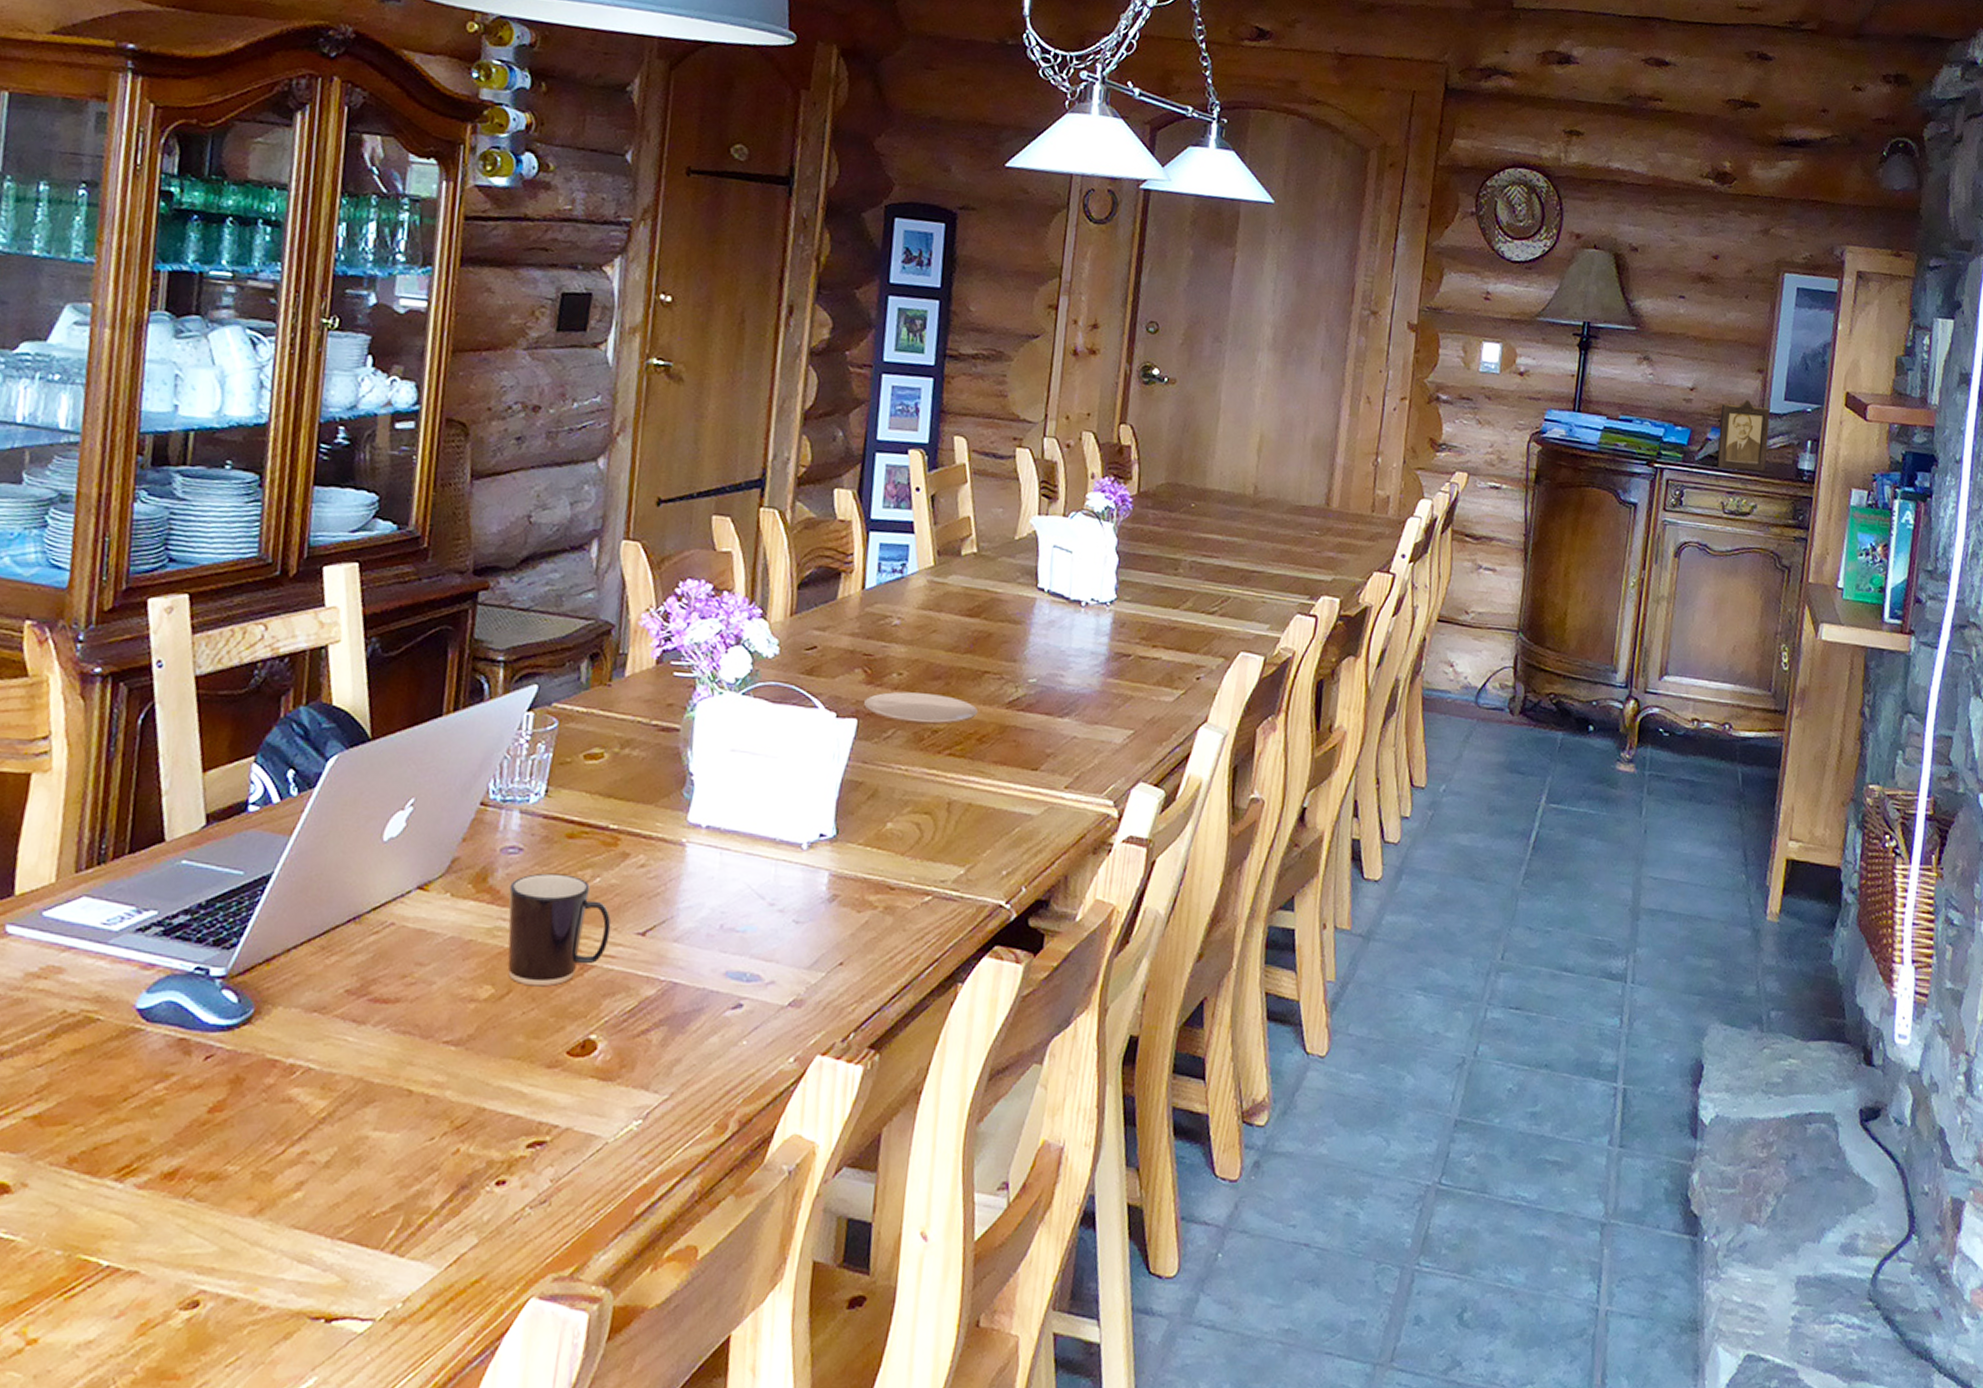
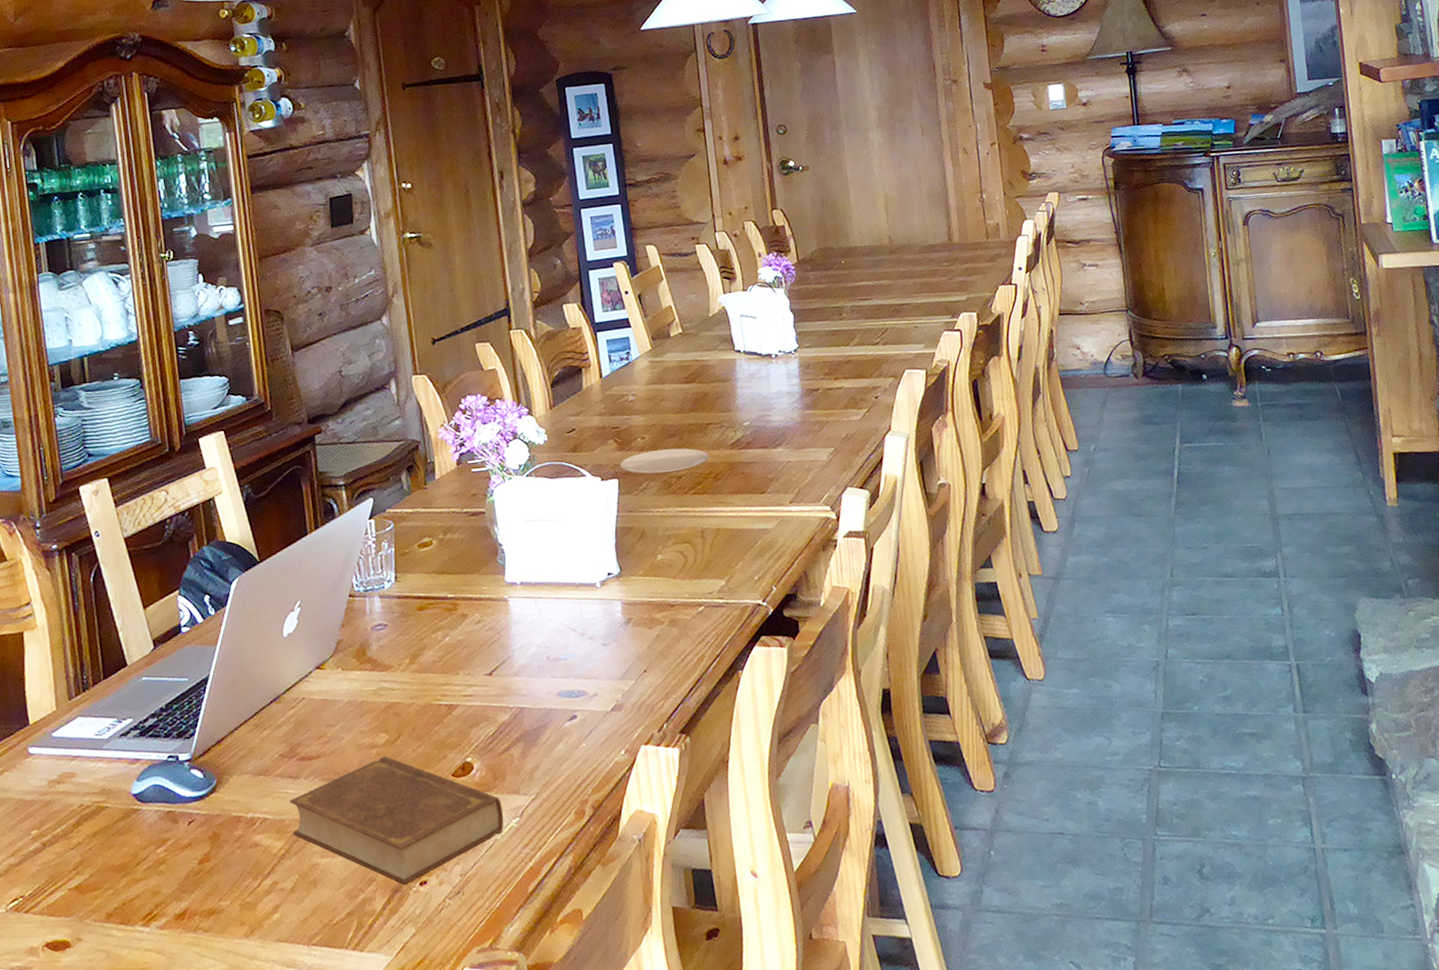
book: none [342,1014,624,1181] -> present [289,755,504,885]
mug: present [507,873,611,987] -> none [383,638,466,729]
photo frame: present [1712,399,1770,472] -> none [1256,85,1305,147]

